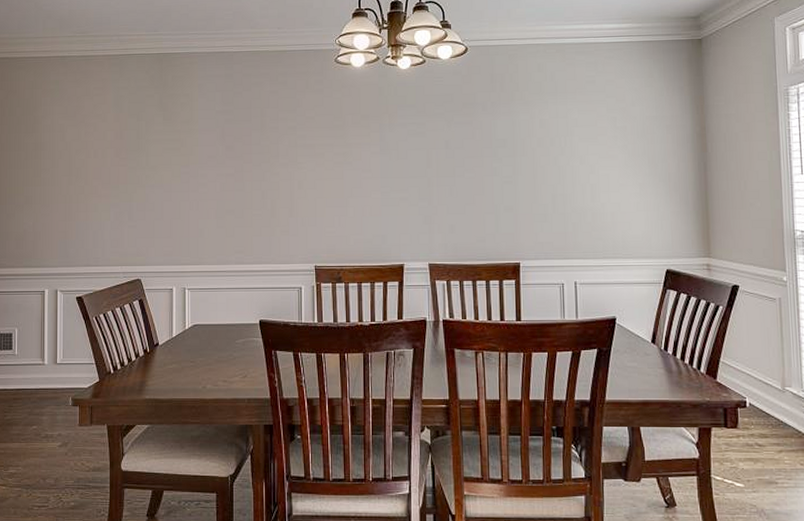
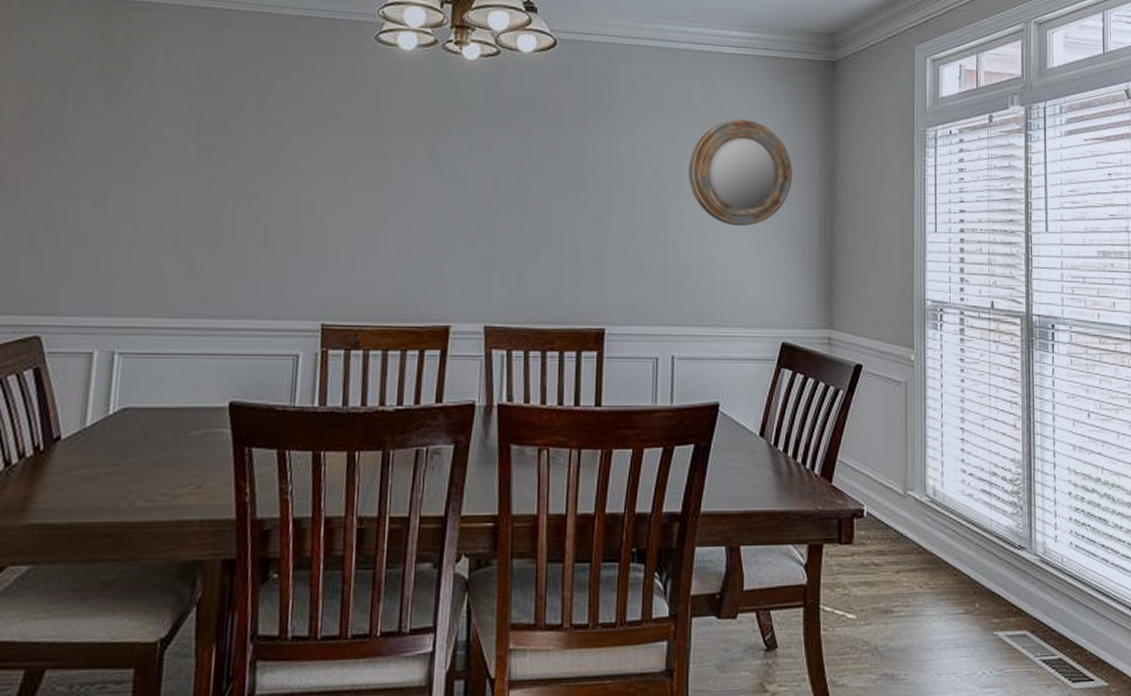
home mirror: none [578,94,668,180] -> present [688,119,792,227]

